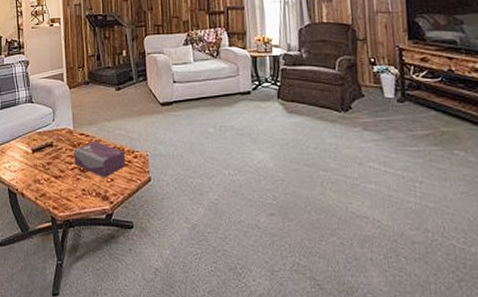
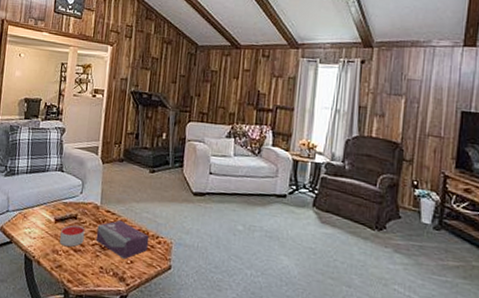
candle: none [38,152,63,175] -> present [60,225,85,247]

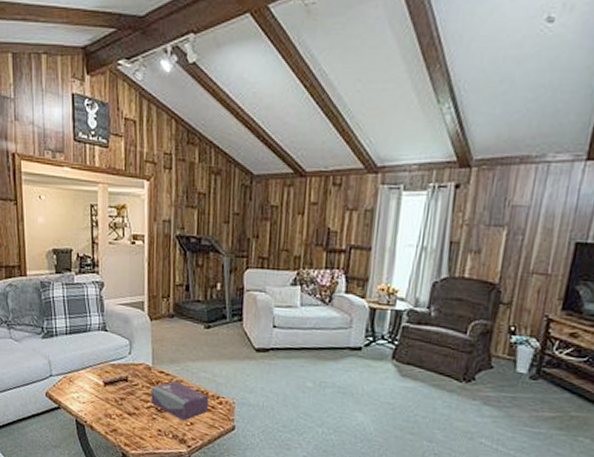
candle: present [60,225,85,247] -> none [111,387,138,411]

